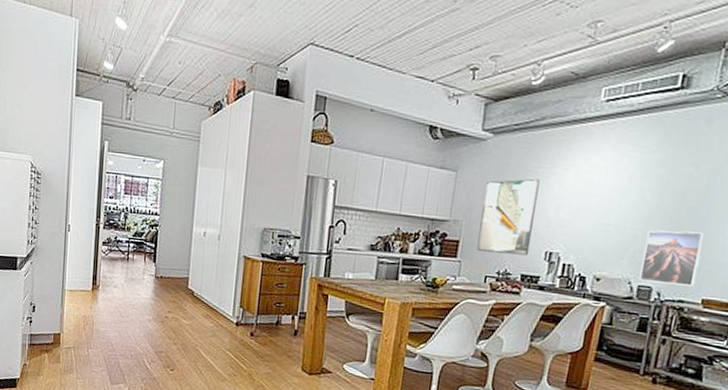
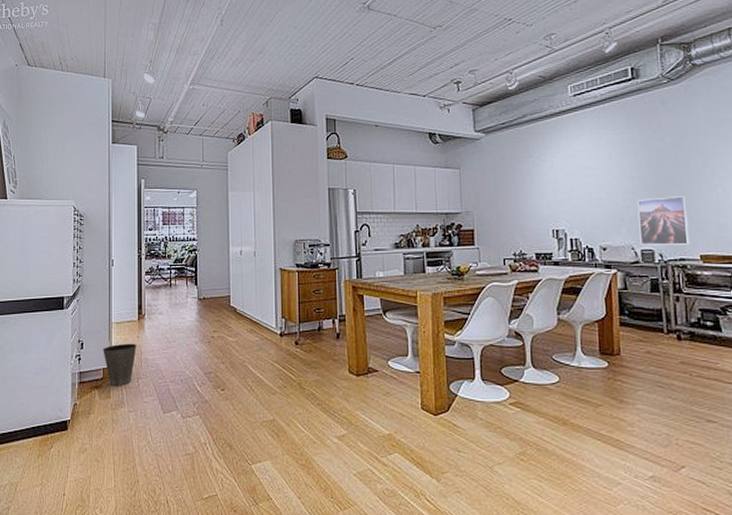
waste basket: none [54,312,89,353] -> present [103,343,137,386]
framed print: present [476,178,540,255] -> none [488,167,537,236]

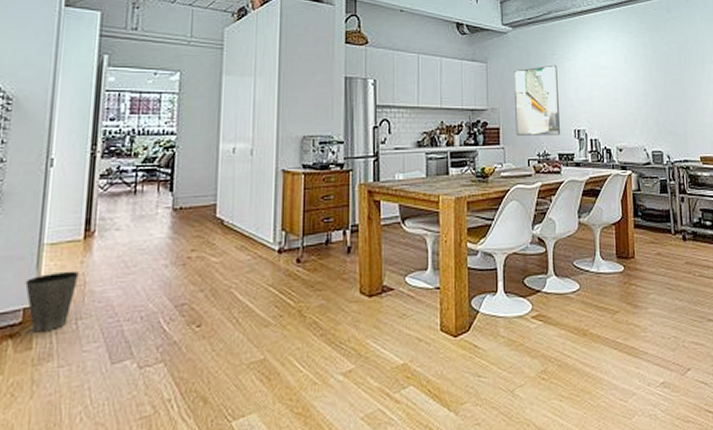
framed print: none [488,167,537,236] -> present [514,64,560,136]
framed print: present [637,196,690,246] -> none [648,100,692,147]

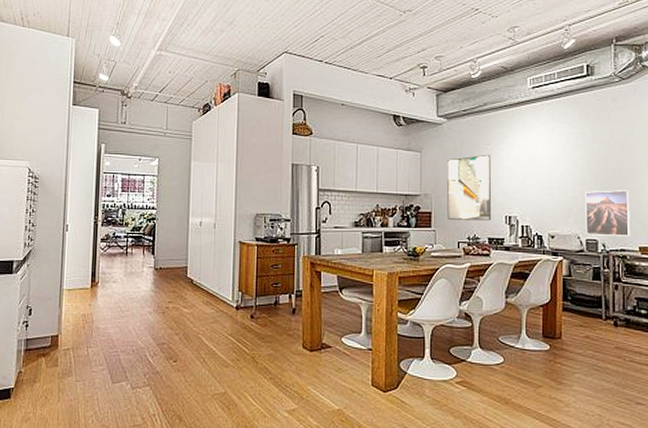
waste basket: present [25,270,79,333] -> none [52,311,88,355]
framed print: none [648,100,692,147] -> present [585,190,630,236]

